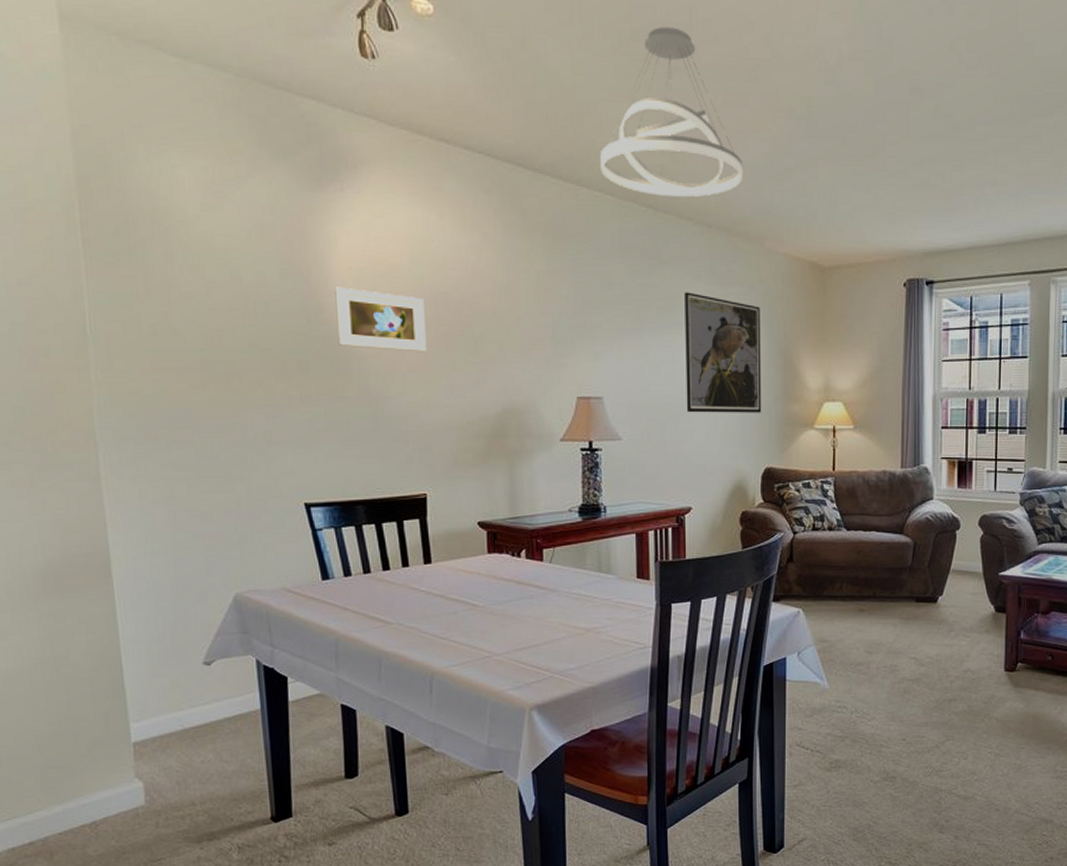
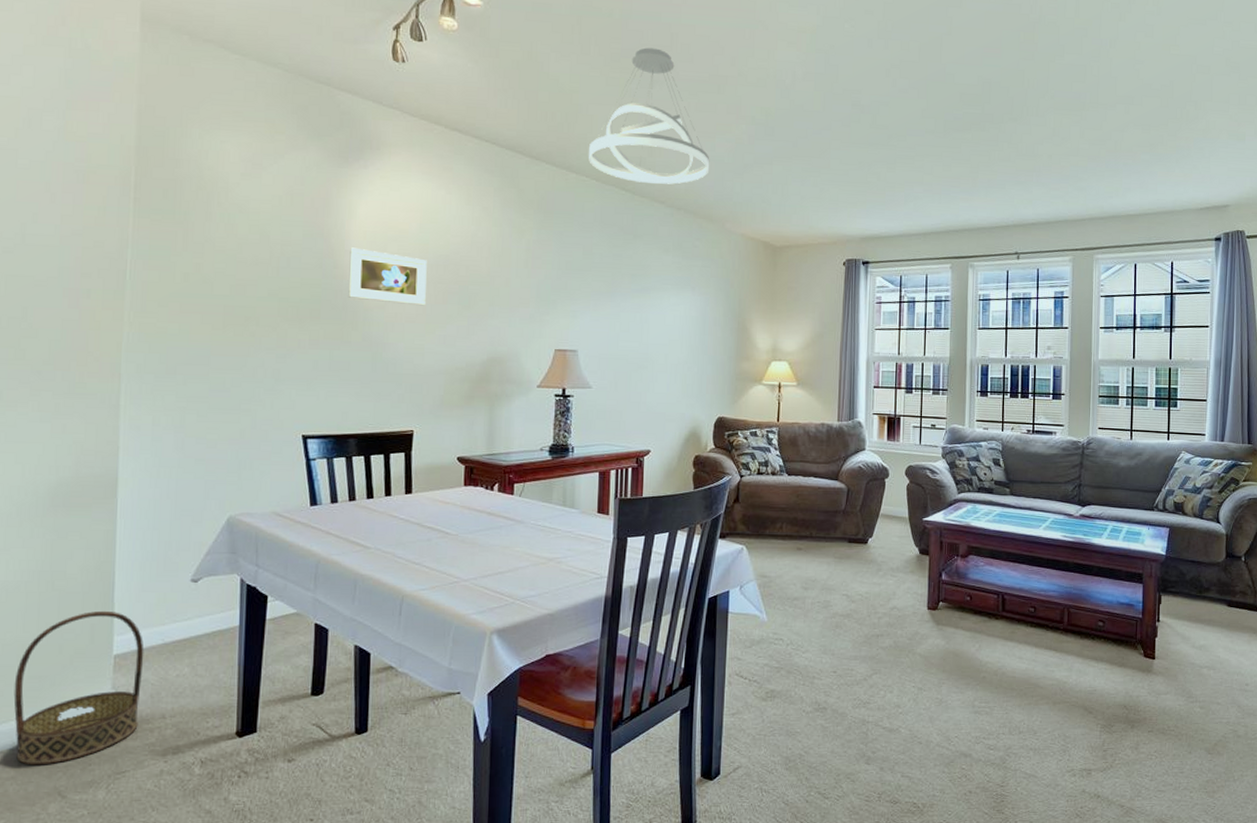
basket: none [33,697,168,855] -> present [13,610,144,765]
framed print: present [685,292,762,413] -> none [650,263,719,369]

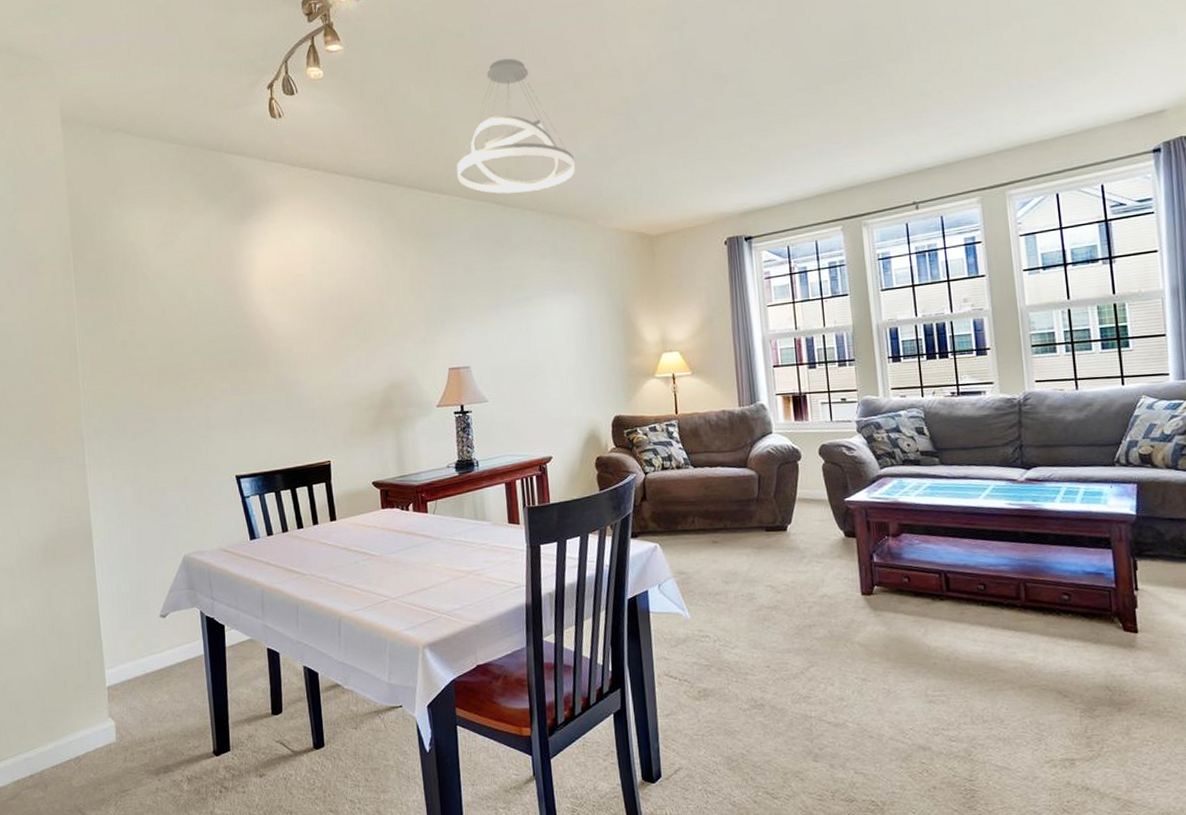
basket: present [13,610,144,765] -> none [33,647,134,787]
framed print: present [348,247,427,306] -> none [255,296,327,344]

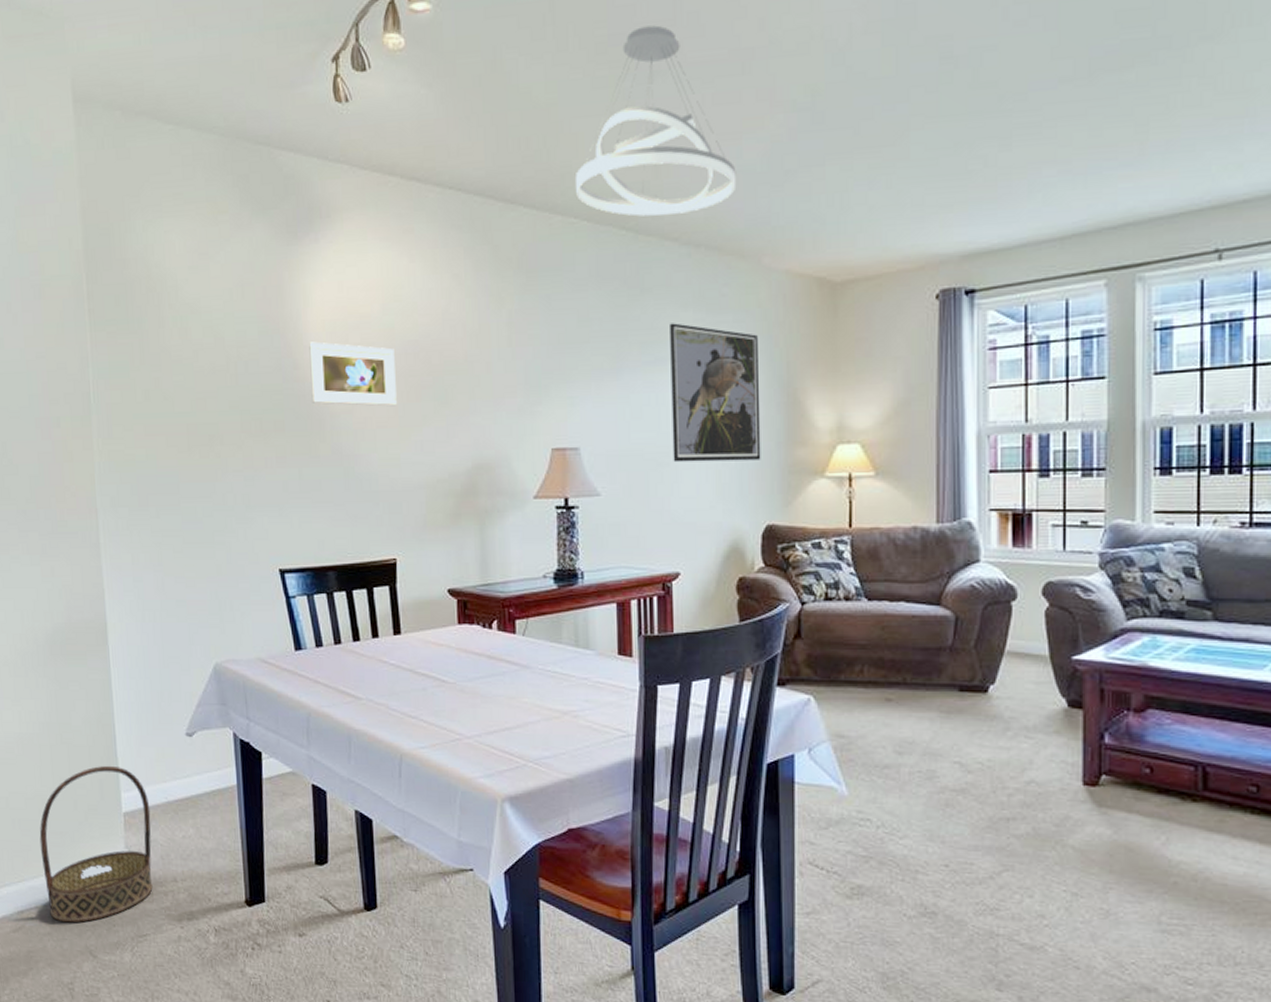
basket: none [33,647,134,787] -> present [39,765,153,923]
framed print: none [255,296,327,344] -> present [309,341,397,407]
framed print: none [533,270,607,373] -> present [670,323,761,463]

